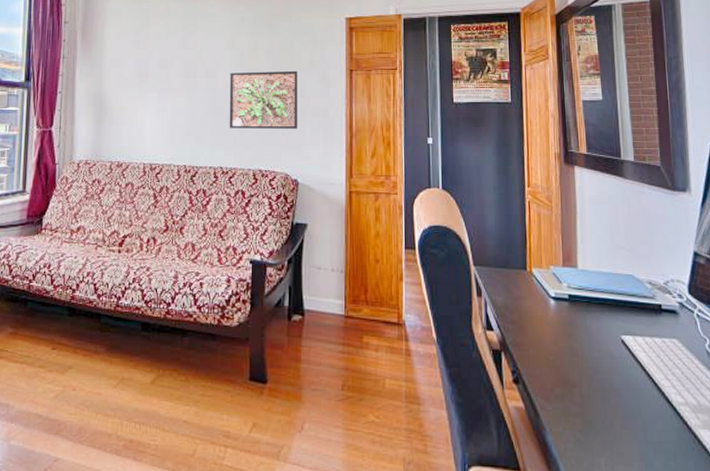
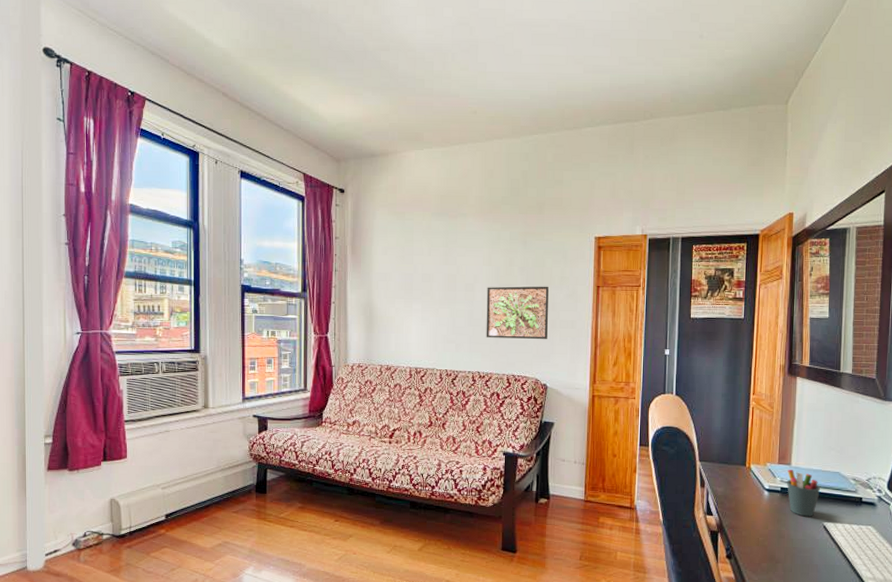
pen holder: none [574,273,613,329] -> present [787,470,820,517]

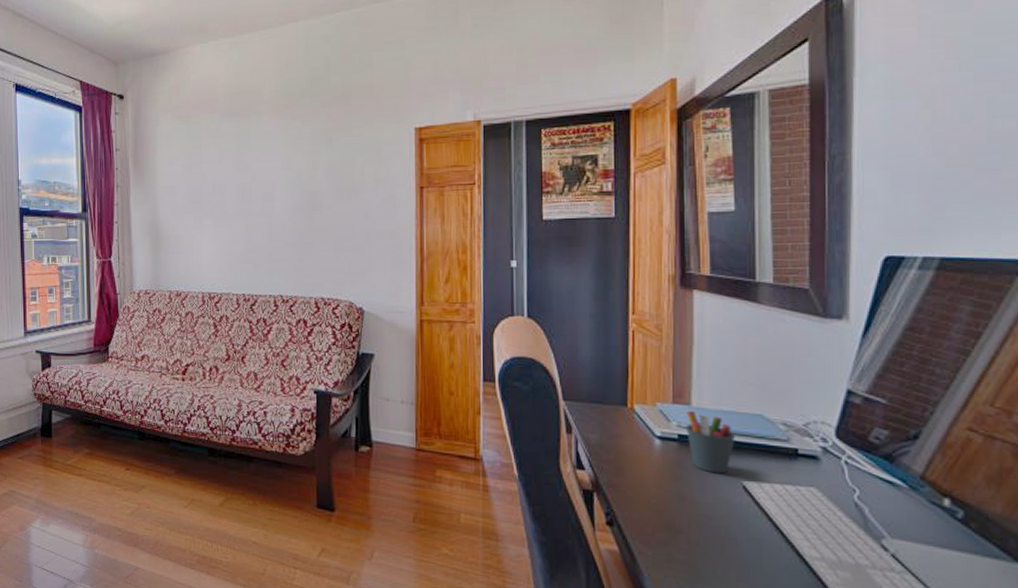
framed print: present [486,286,549,339] -> none [287,190,362,255]

